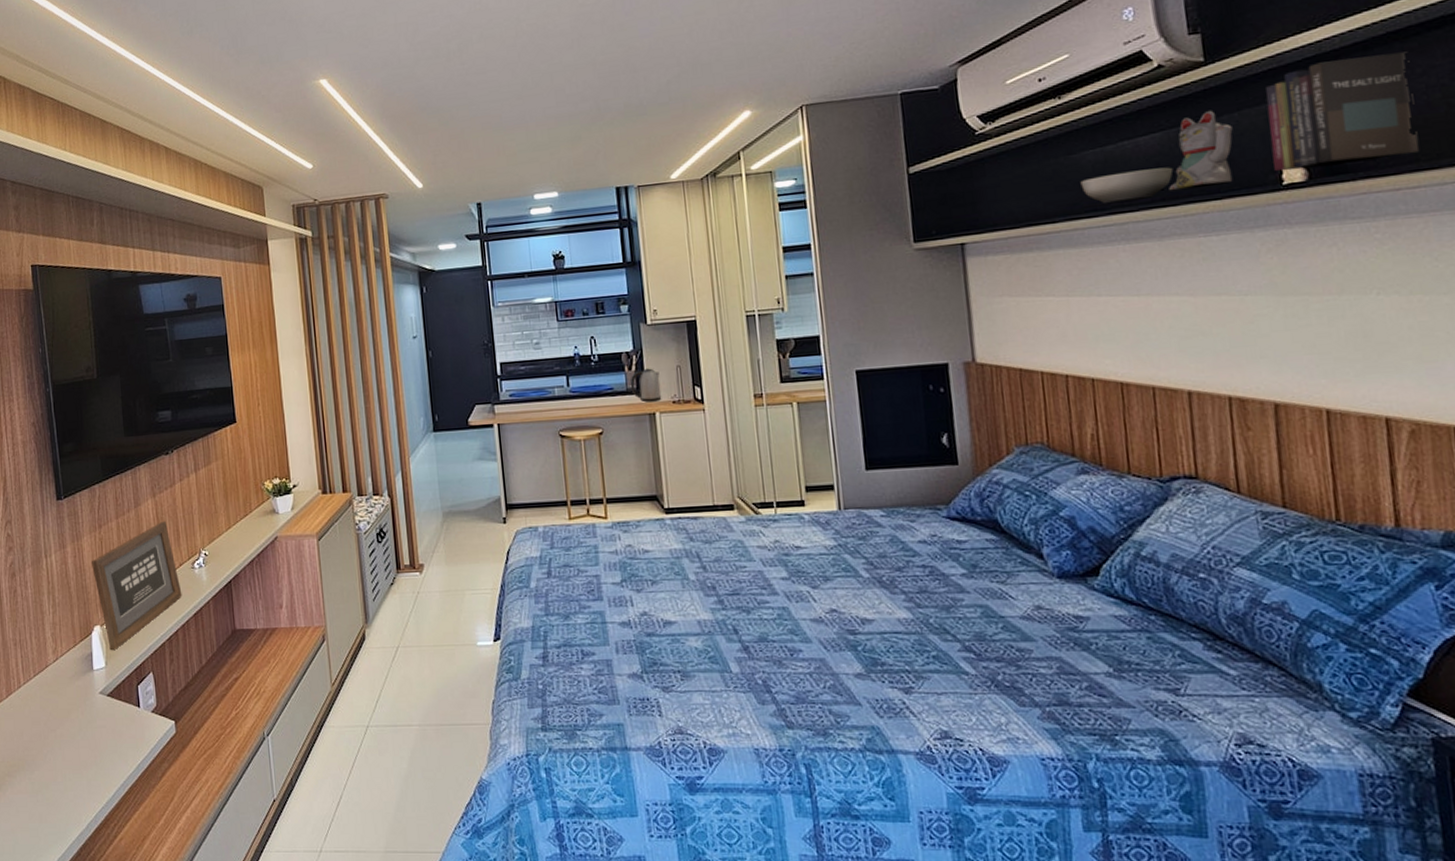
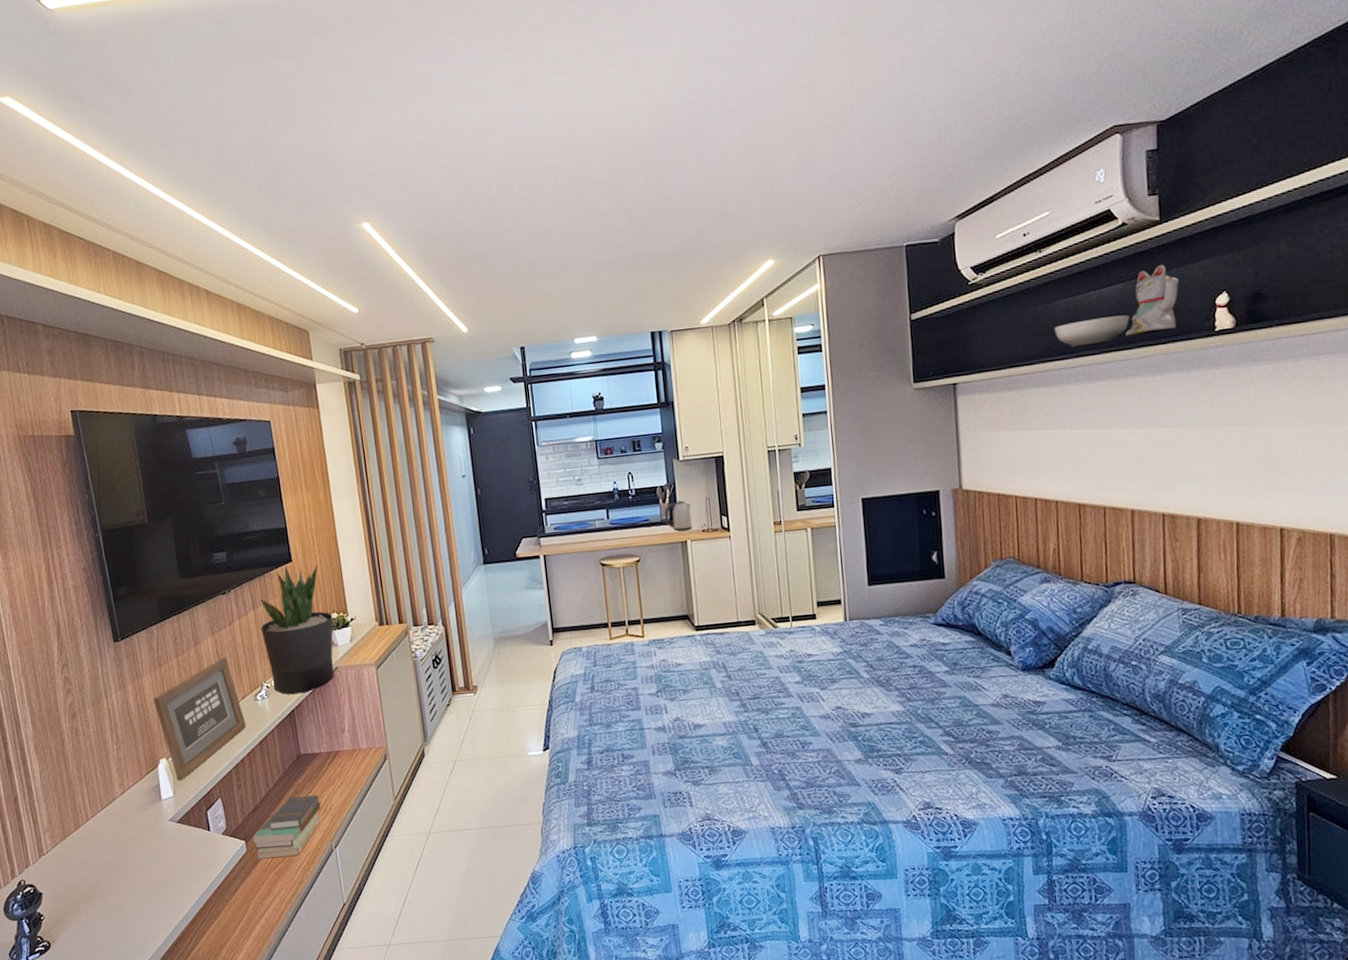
books: none [183,676,255,743] -> present [253,795,321,860]
planter: none [201,426,275,564] -> present [260,564,334,695]
books: present [1266,51,1419,172] -> none [1207,215,1322,320]

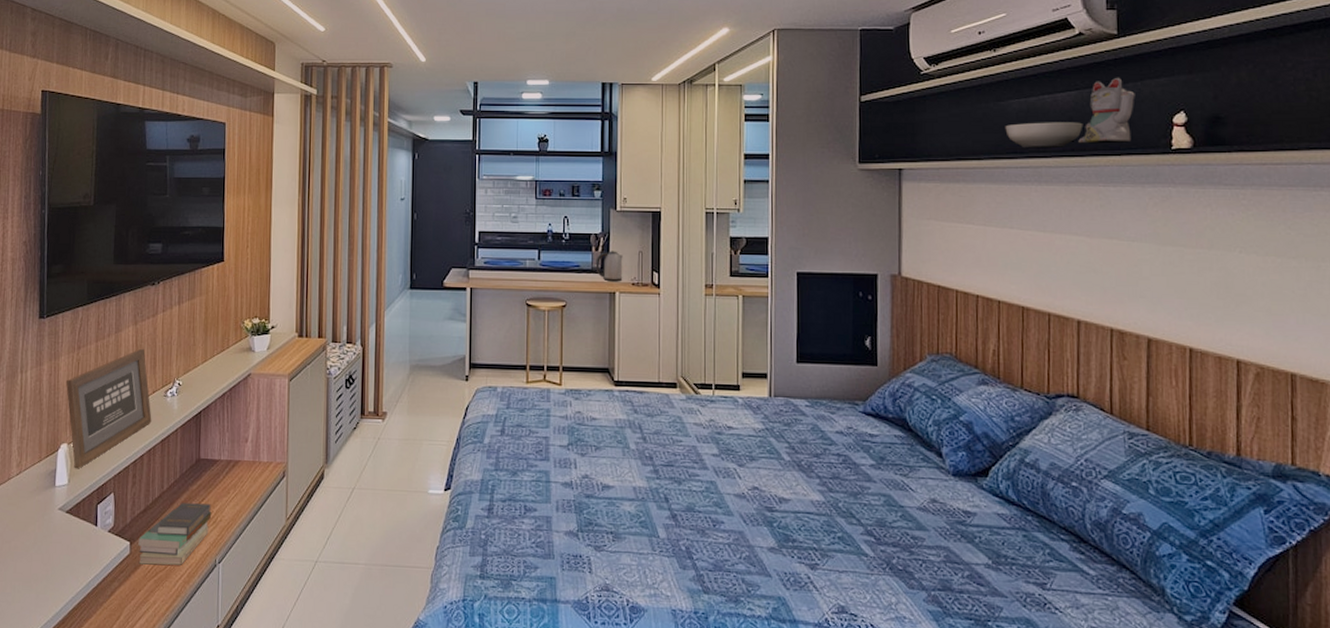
planter: present [260,564,334,695] -> none [182,264,254,396]

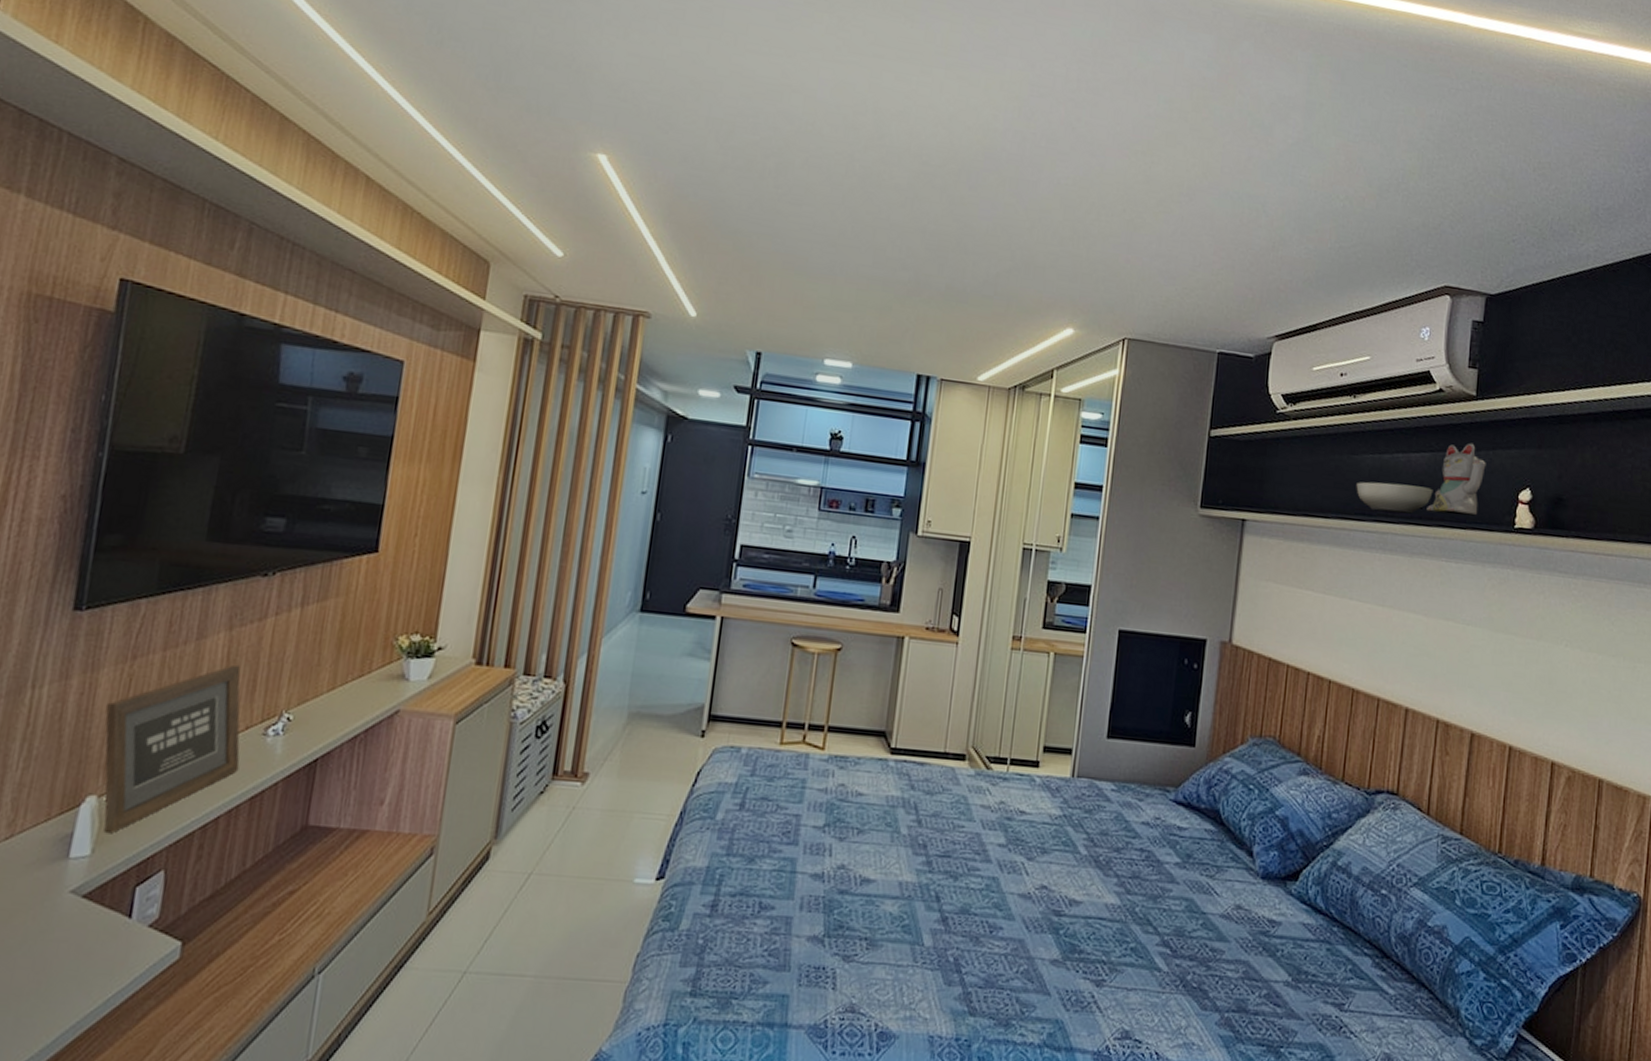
books: present [138,503,212,565] -> none [193,887,317,976]
kettle: present [595,251,623,282] -> none [883,584,919,625]

